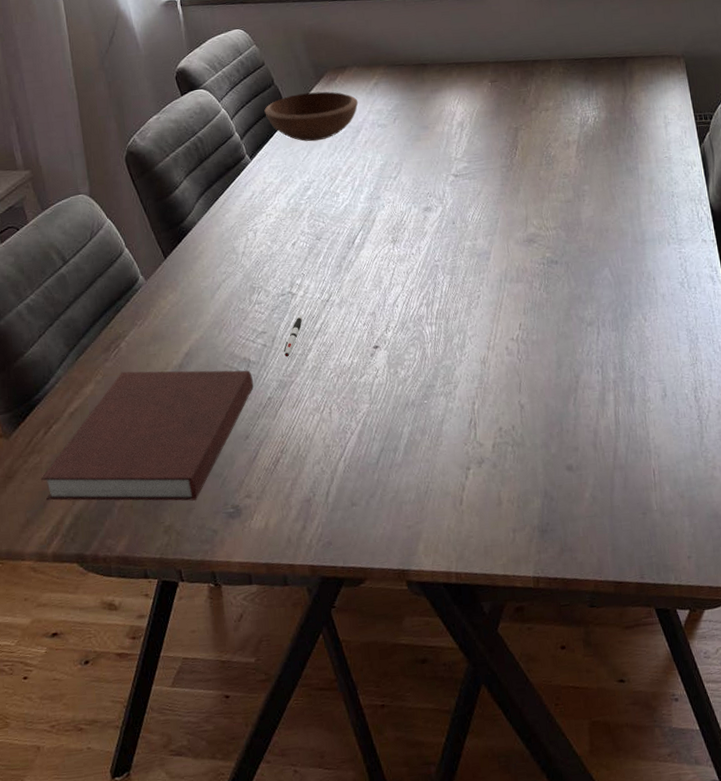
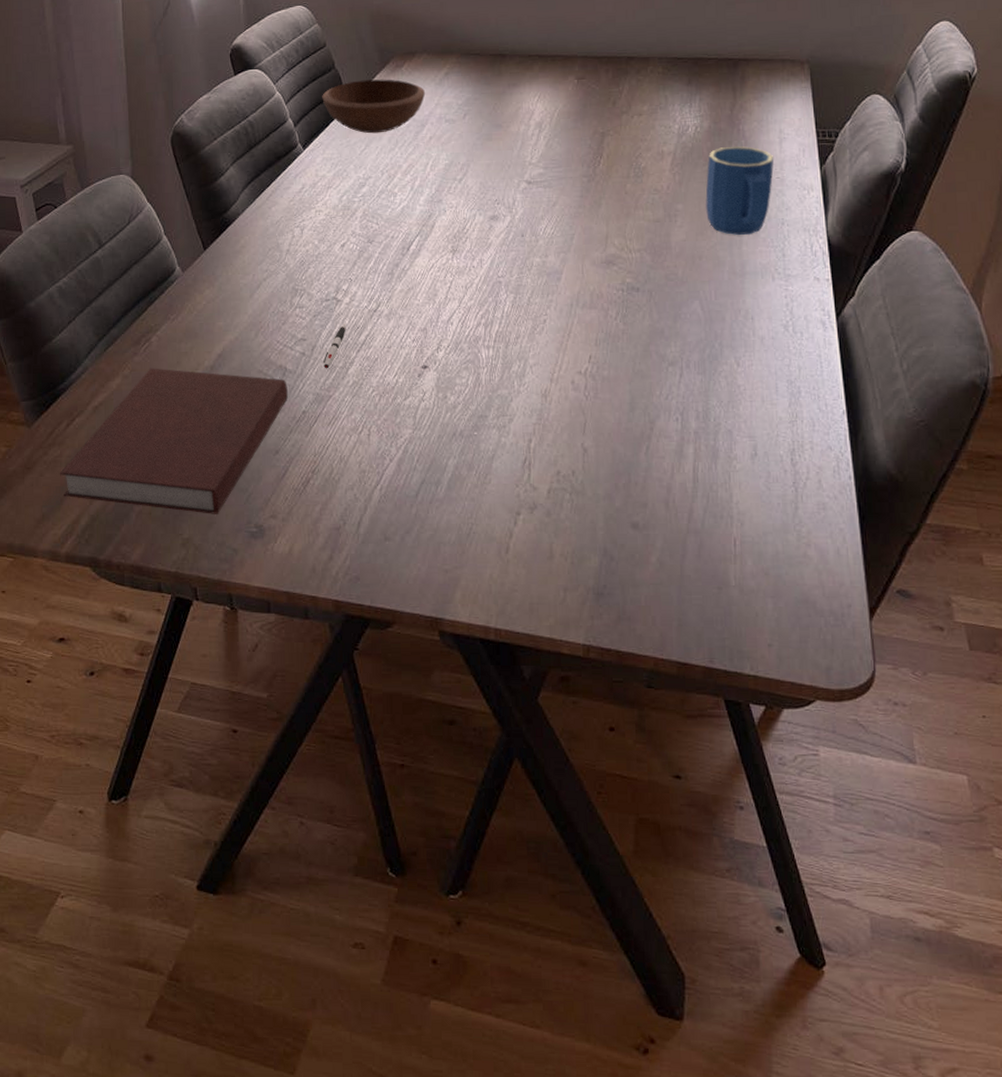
mug: none [607,132,662,209] -> present [705,146,774,235]

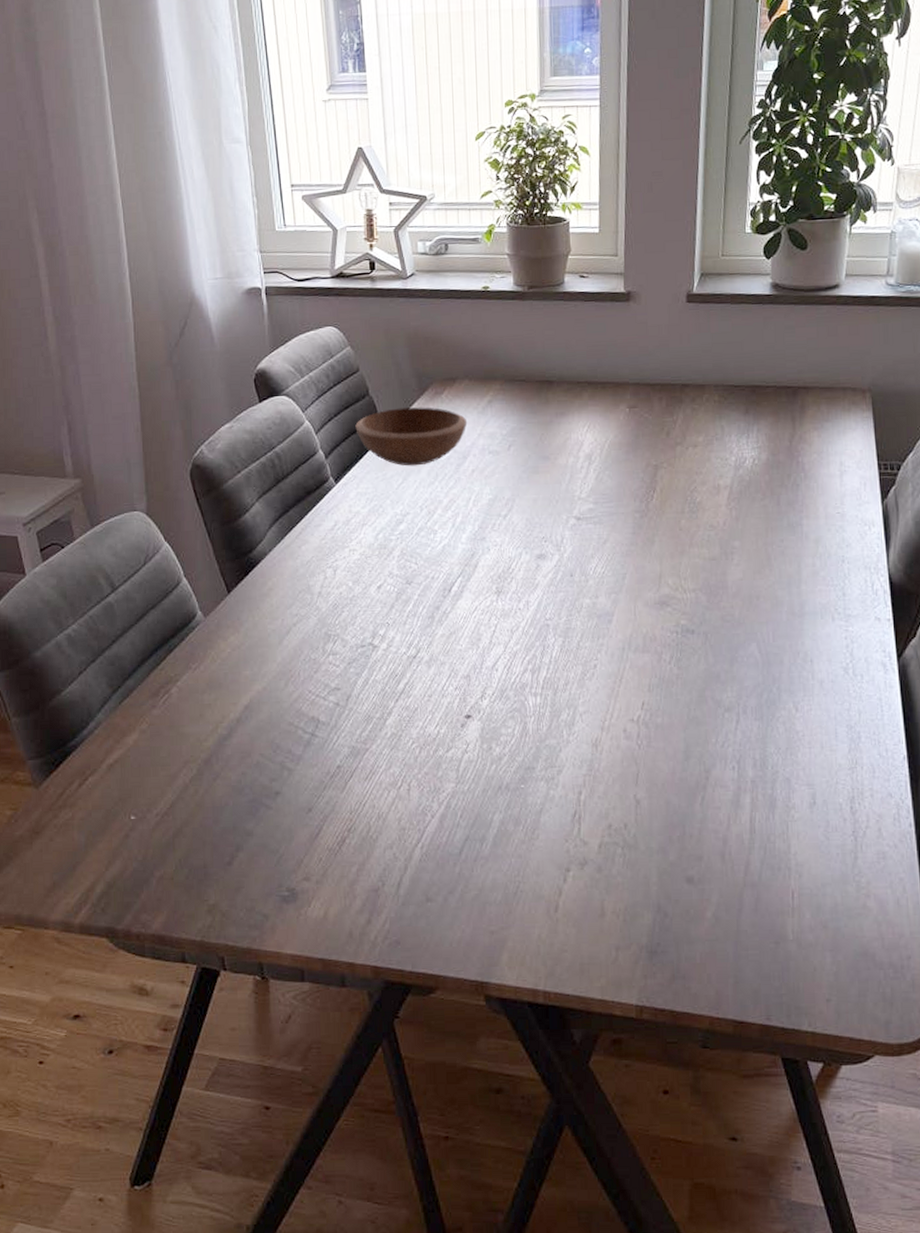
notebook: present [60,368,288,514] -> none [72,721,321,878]
pen: present [323,323,346,369] -> none [359,671,384,720]
mug: present [705,146,774,235] -> none [763,479,835,573]

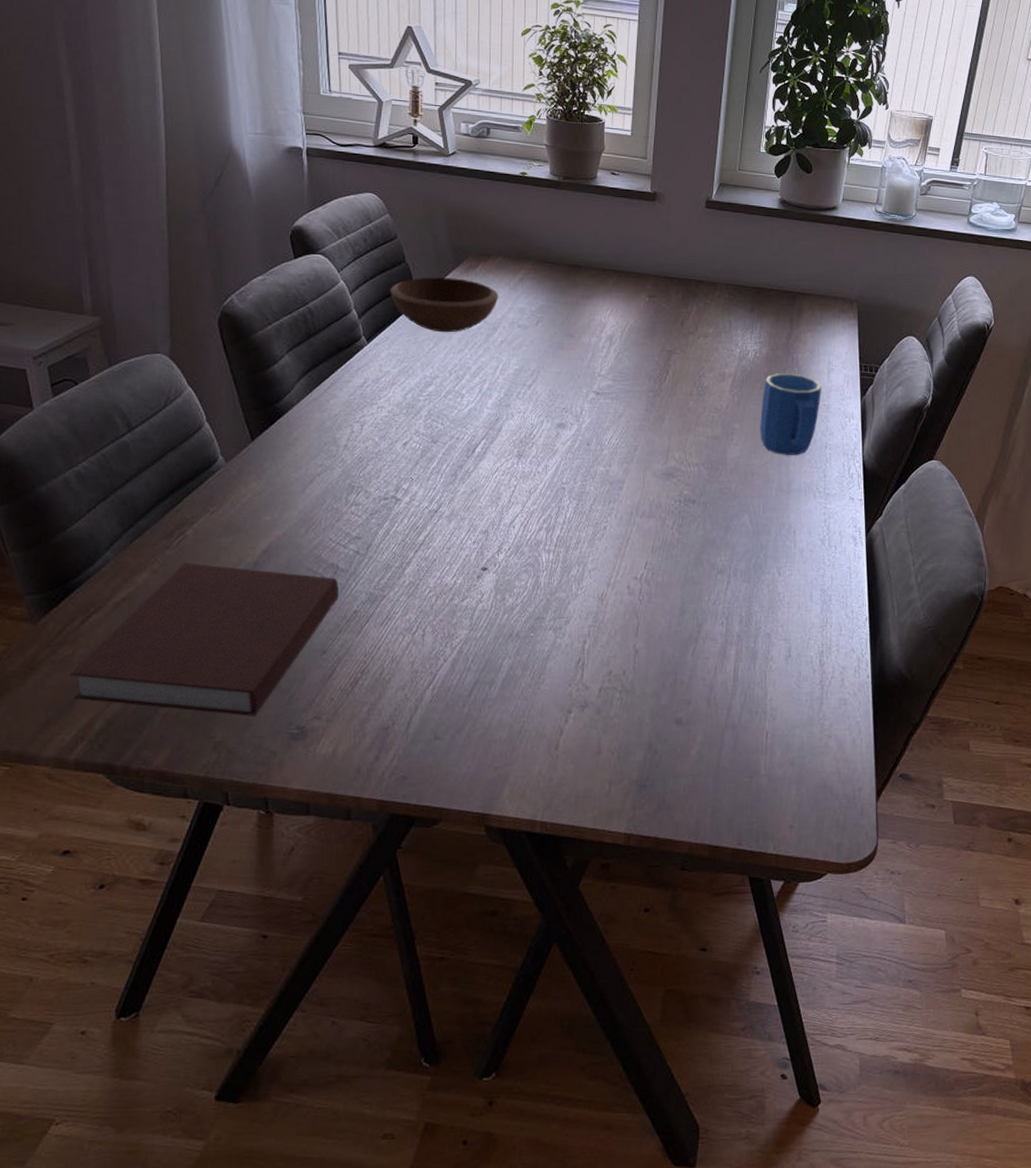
notebook: none [72,721,321,878] -> present [71,562,339,716]
mug: none [763,479,835,573] -> present [760,373,822,455]

